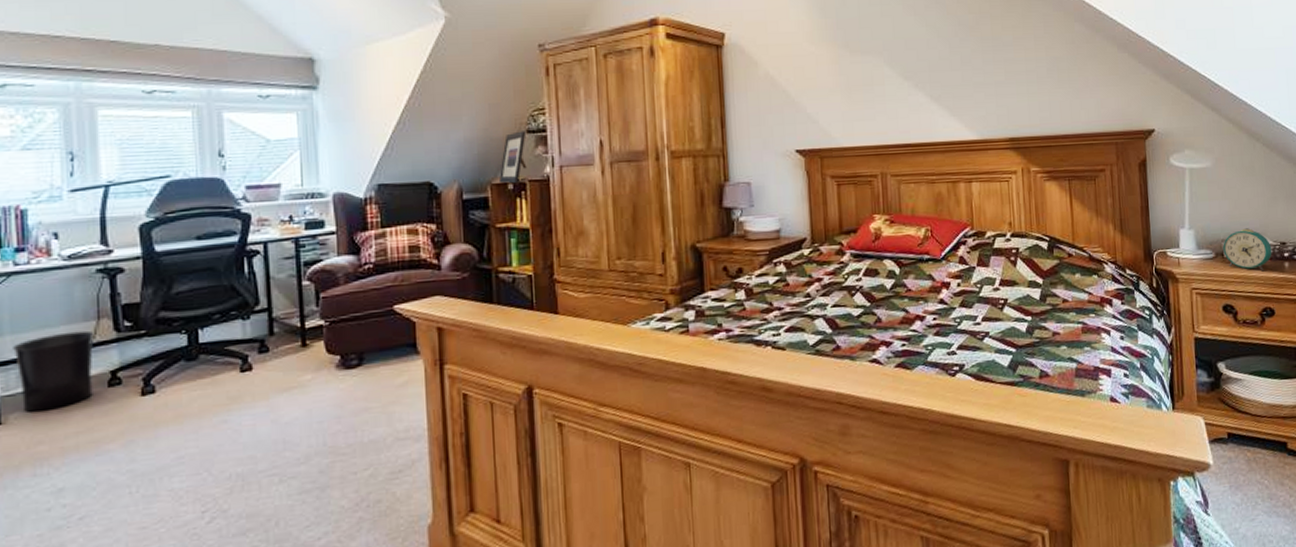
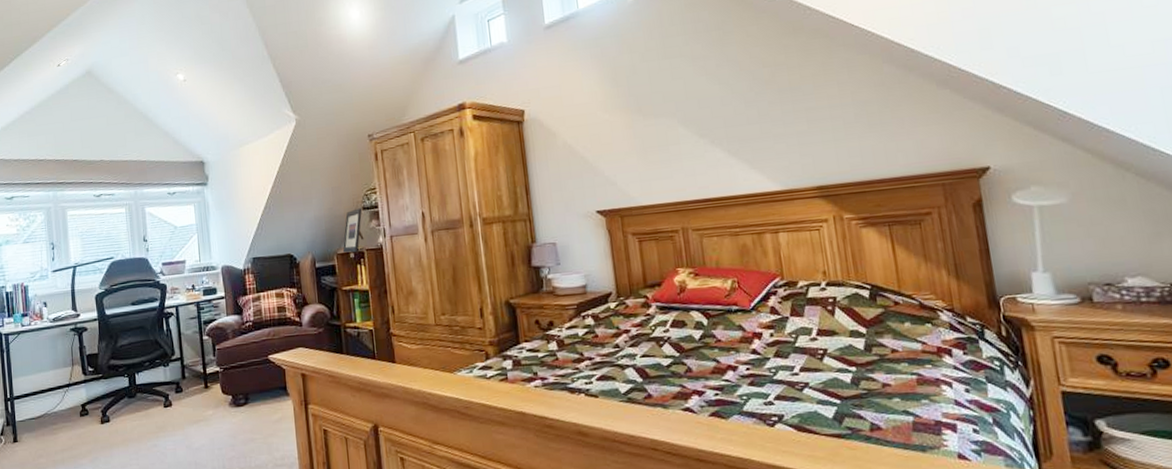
waste bin: present [13,330,95,412] -> none [23,374,71,433]
alarm clock: present [1223,228,1272,272] -> none [1090,269,1160,317]

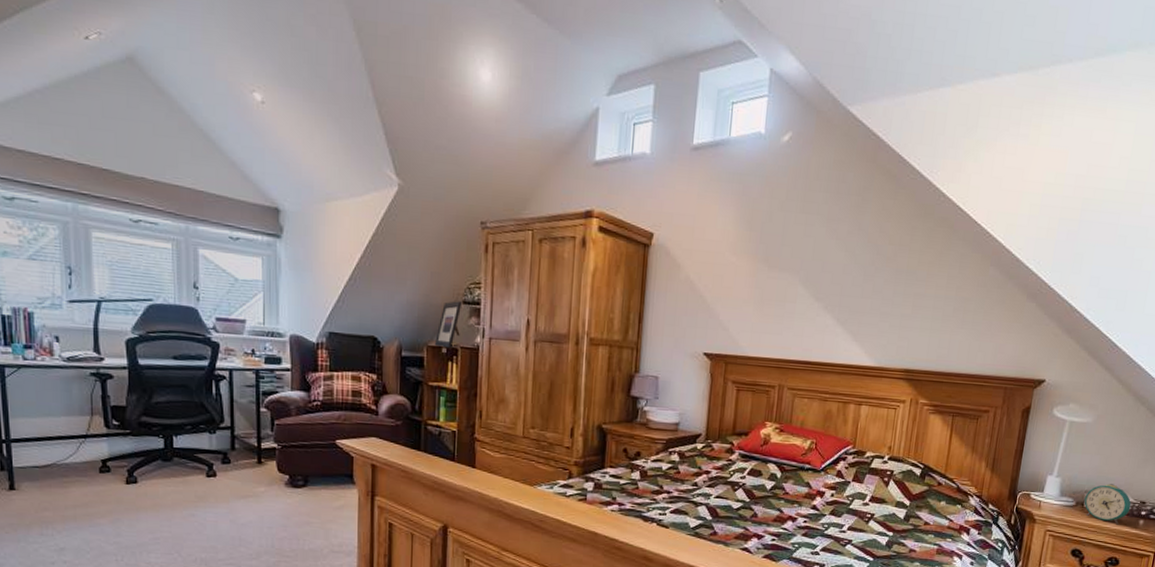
alarm clock: none [1090,269,1160,317] -> present [1084,484,1132,525]

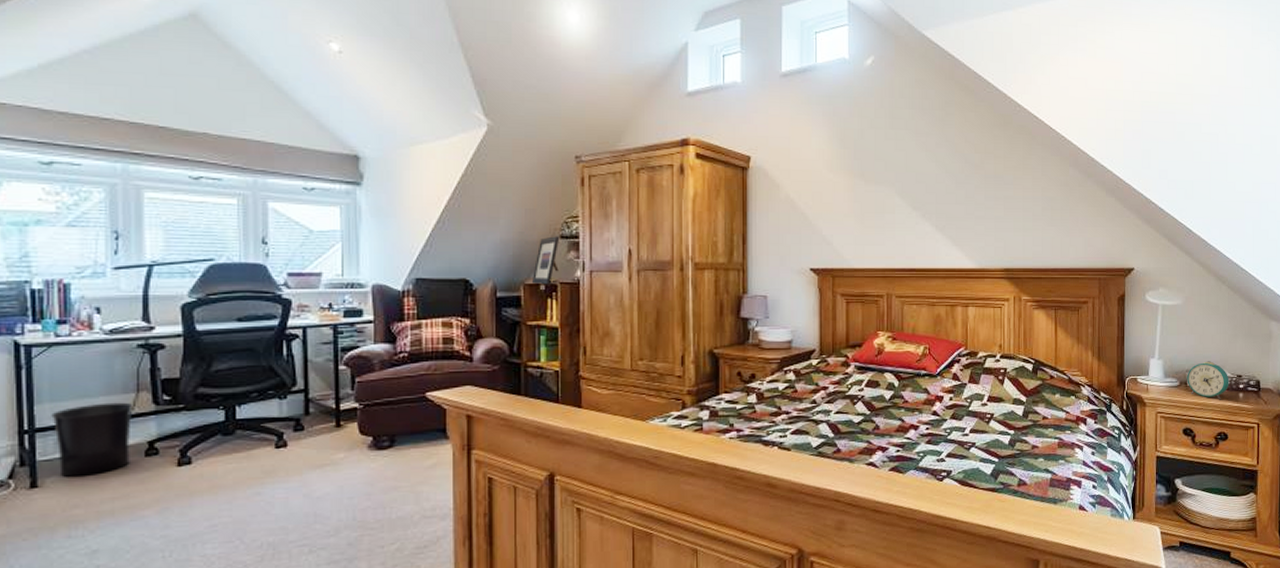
waste bin: none [23,422,89,485] -> present [51,402,133,477]

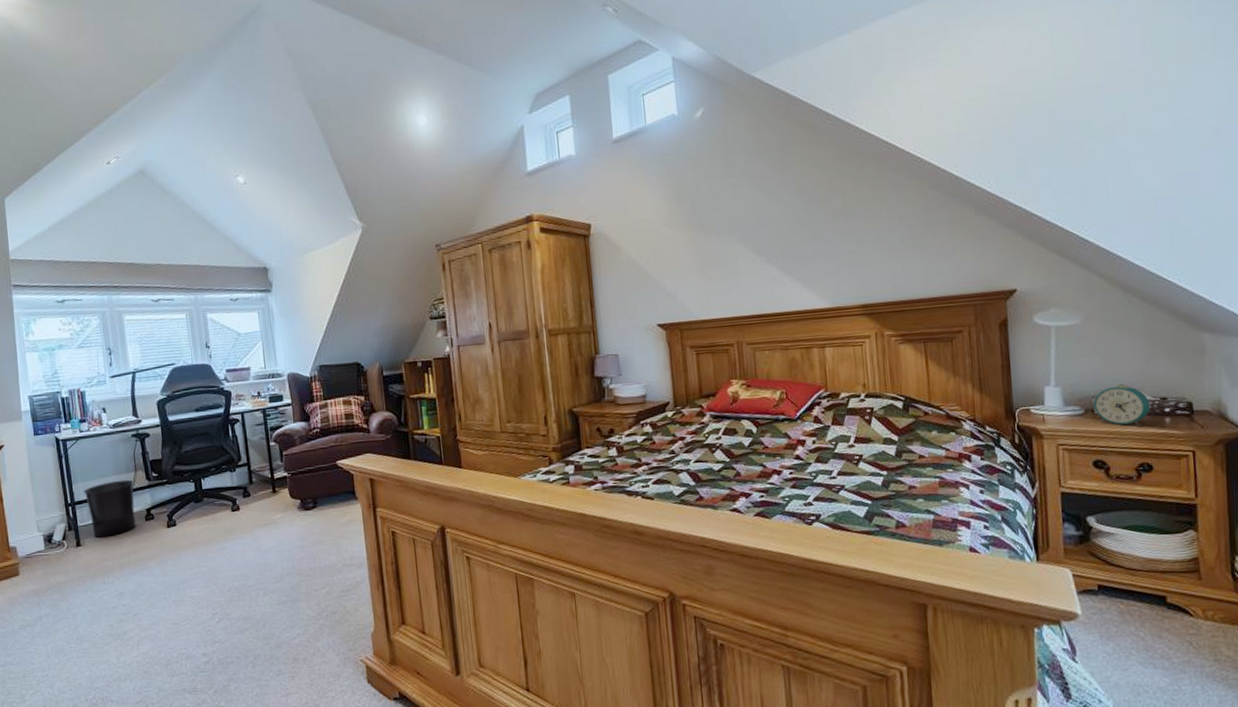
picture frame: present [531,236,560,285] -> none [410,318,431,362]

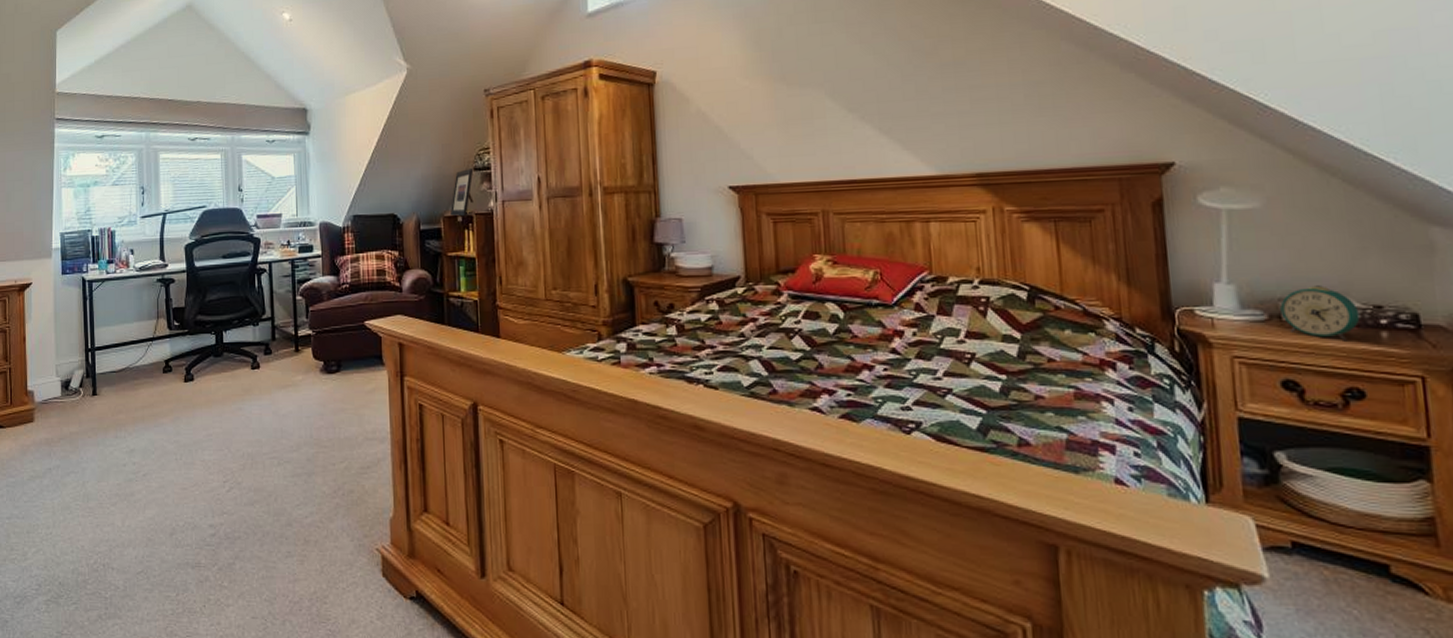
waste bin: present [84,479,136,538] -> none [105,327,155,387]
picture frame: none [410,318,431,362] -> present [449,168,474,217]

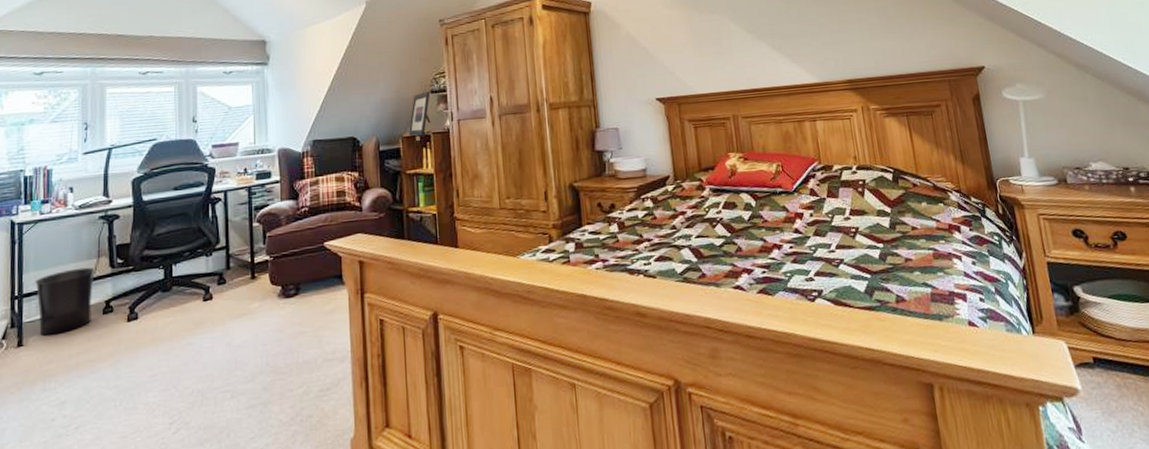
waste bin: none [105,327,155,387] -> present [35,267,95,336]
alarm clock: present [1280,285,1360,342] -> none [1064,155,1116,197]

